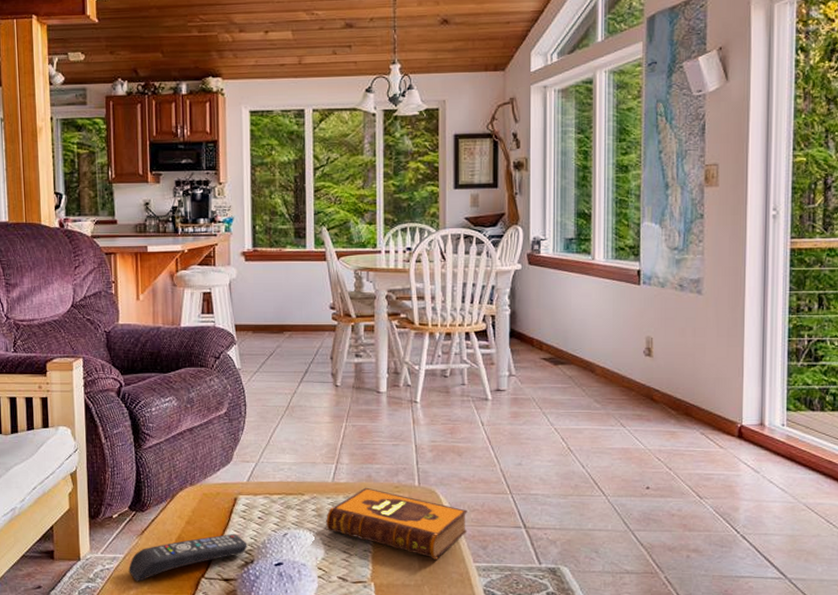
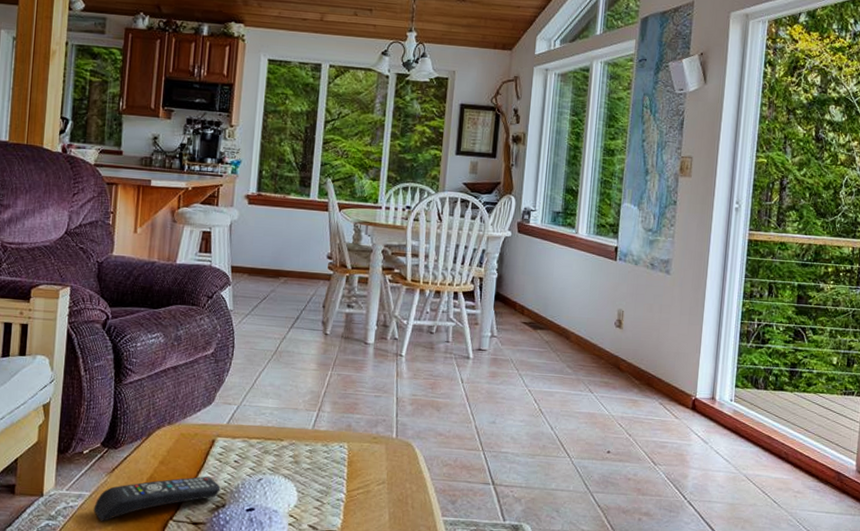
hardback book: present [326,487,468,559] -> none [302,436,441,512]

